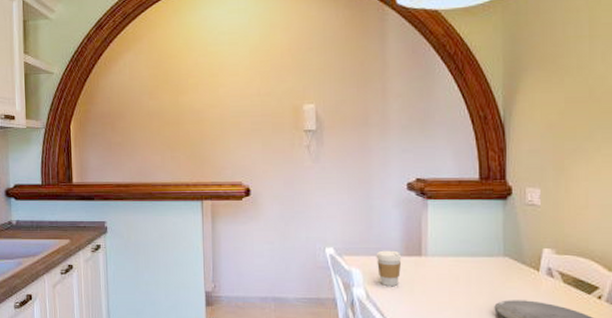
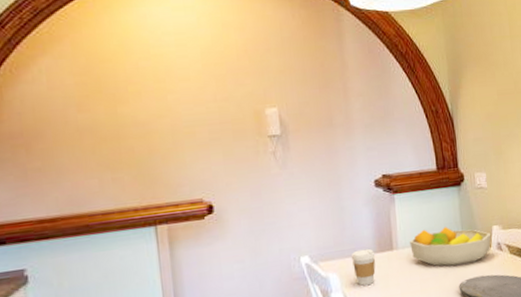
fruit bowl: none [441,240,541,285] -> present [410,227,491,267]

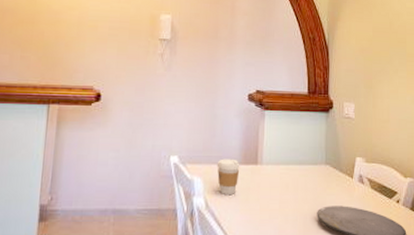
fruit bowl: present [410,227,491,267] -> none [274,149,354,191]

